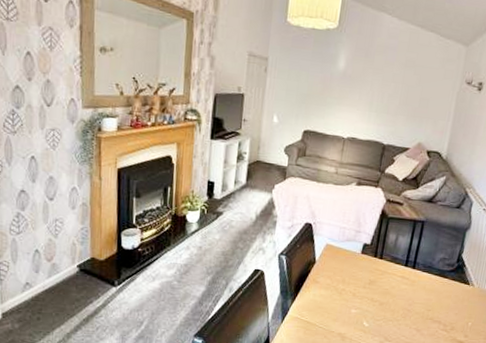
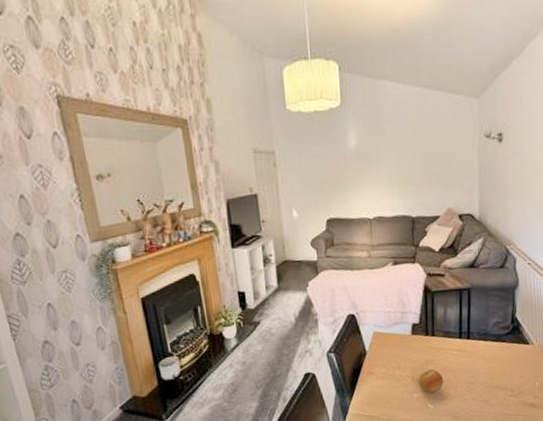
fruit: none [358,290,383,312] -> present [418,369,444,393]

